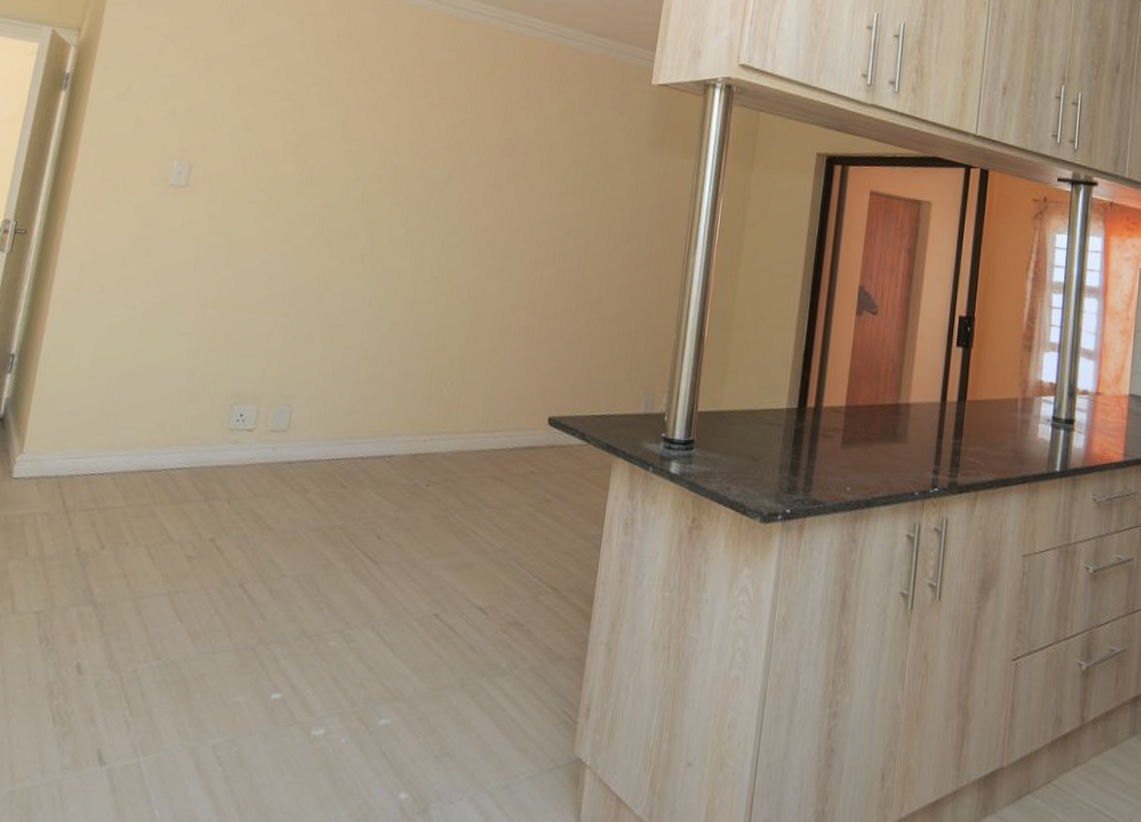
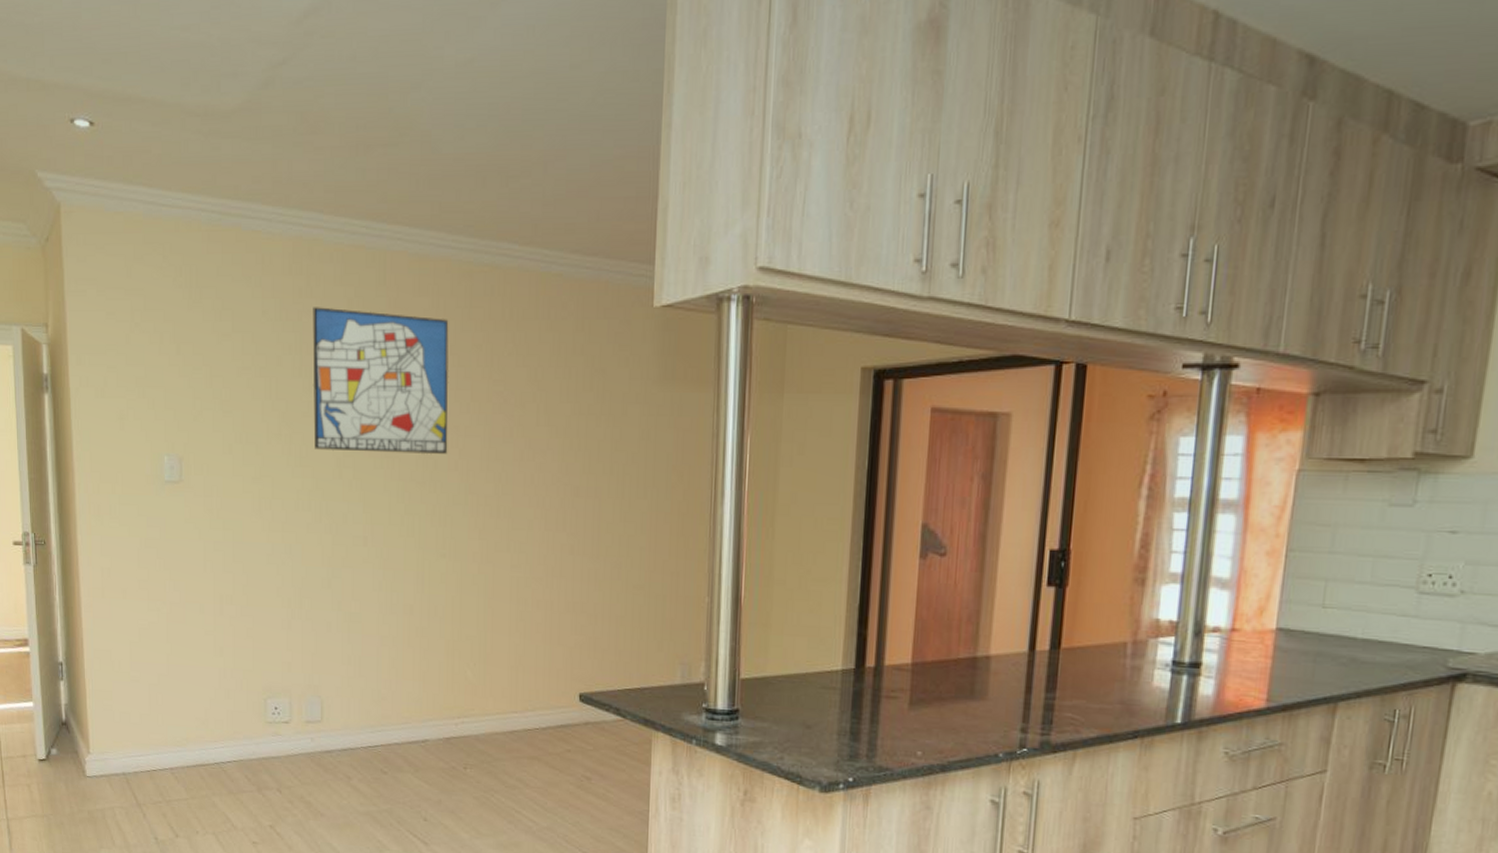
wall art: none [328,47,472,187] -> present [312,307,449,455]

